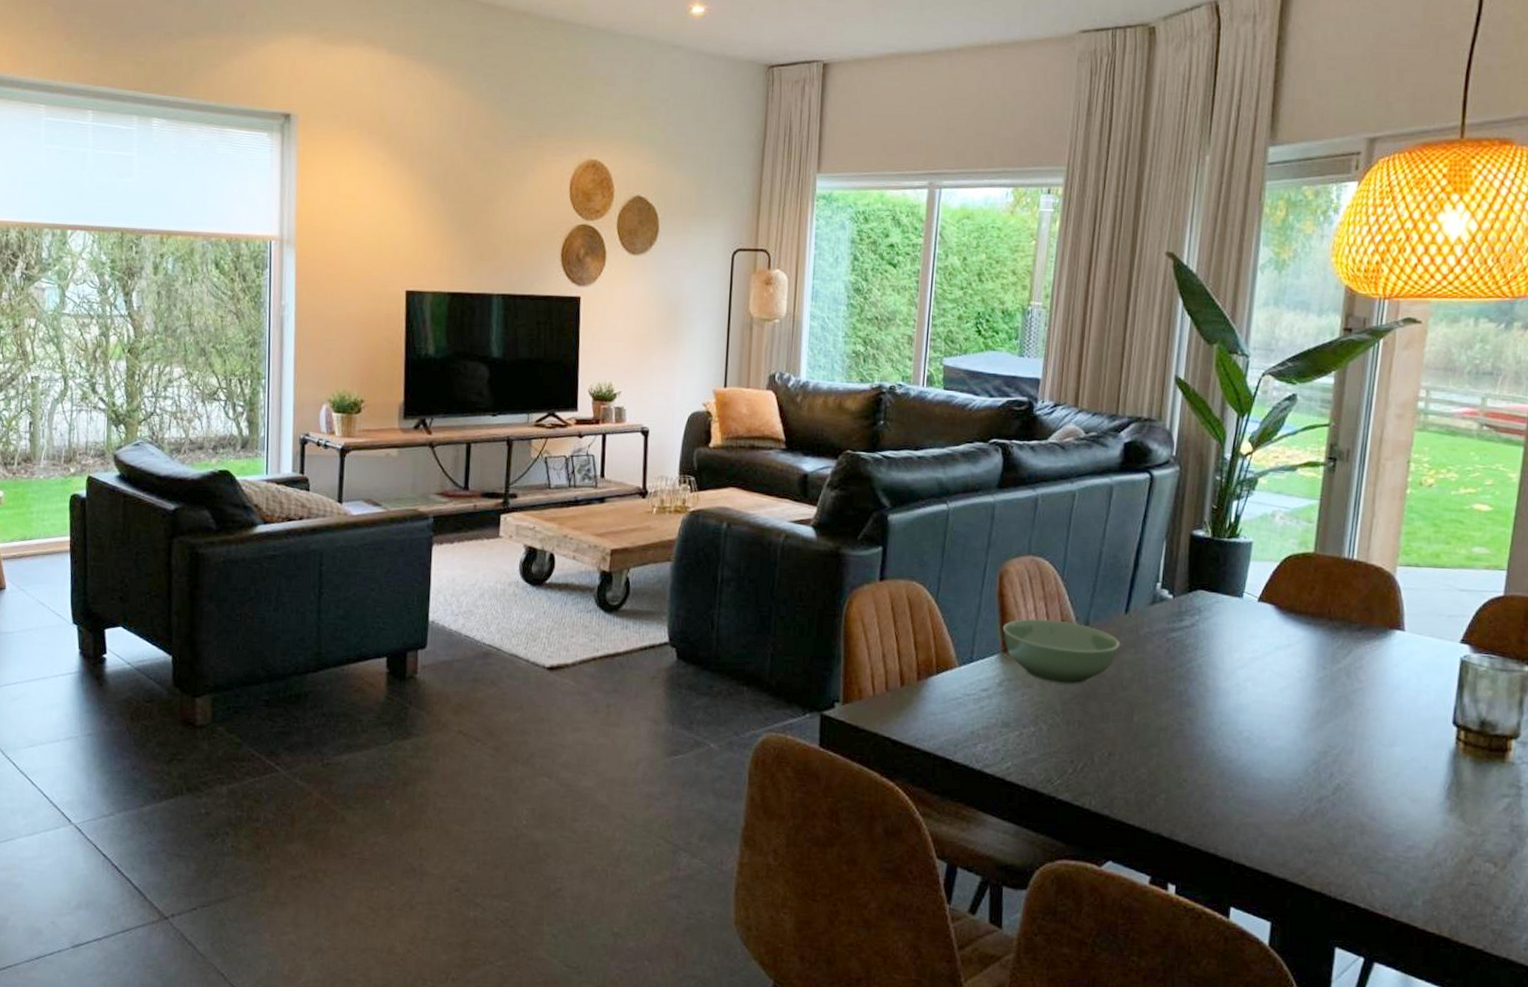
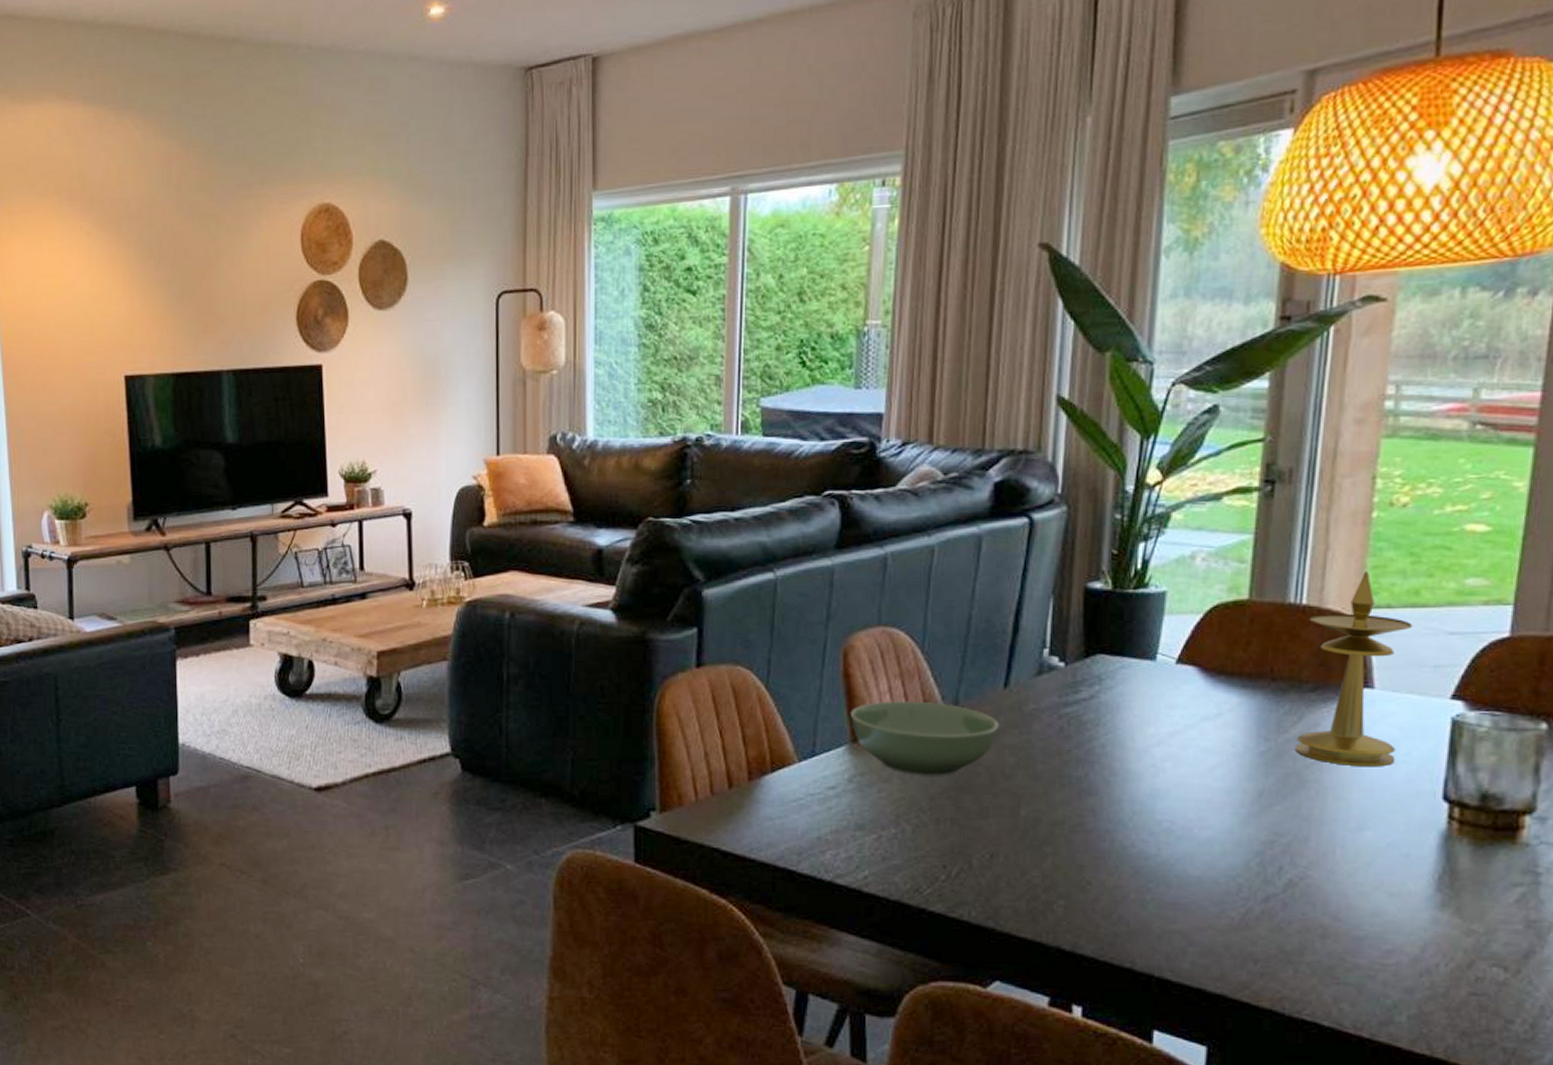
candlestick: none [1345,536,1434,695] -> present [1295,571,1413,767]

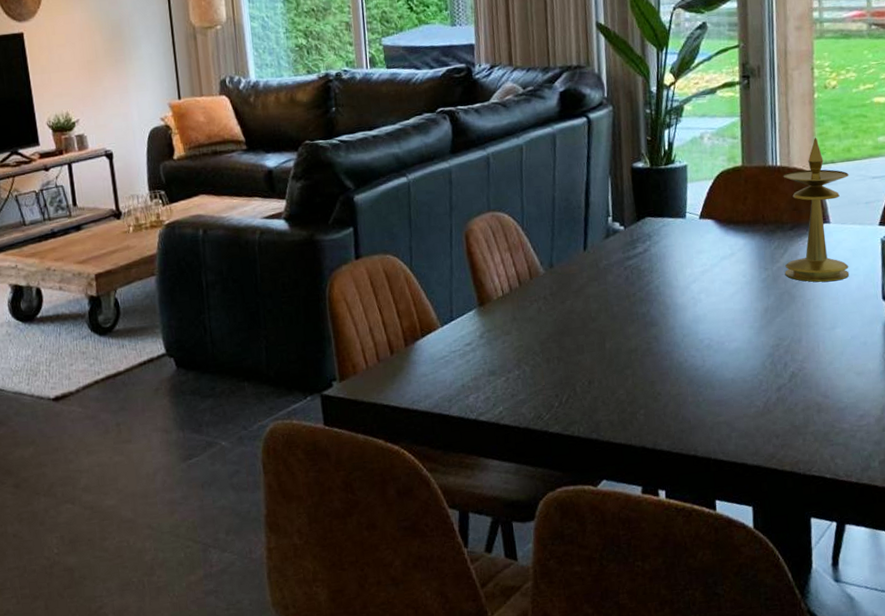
bowl: present [850,701,1000,775] -> none [475,267,584,326]

